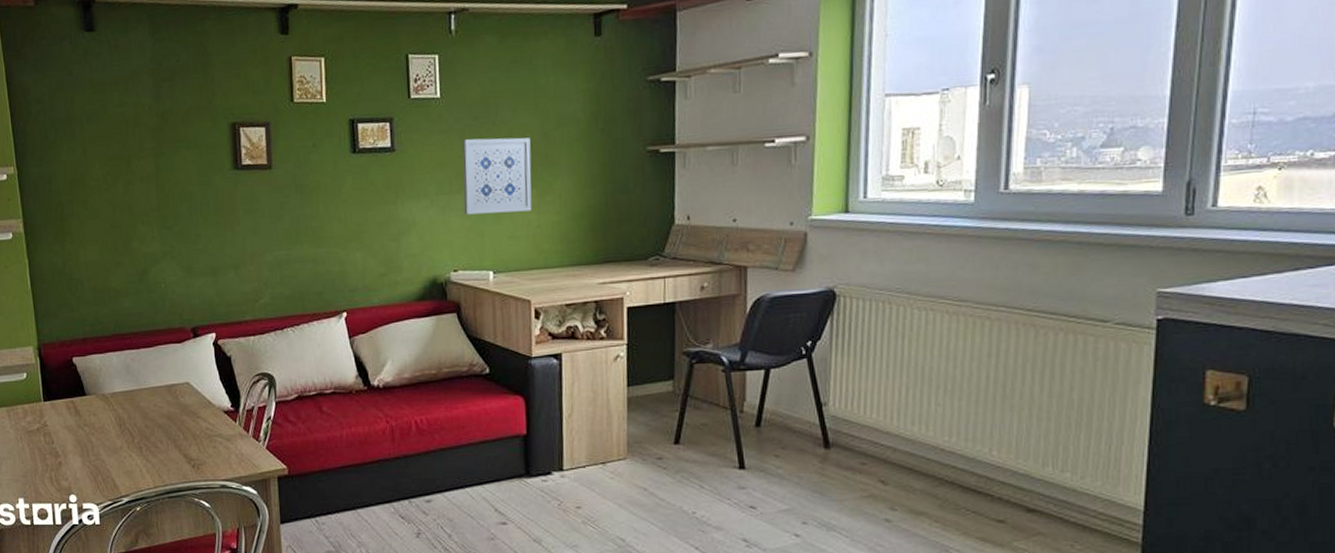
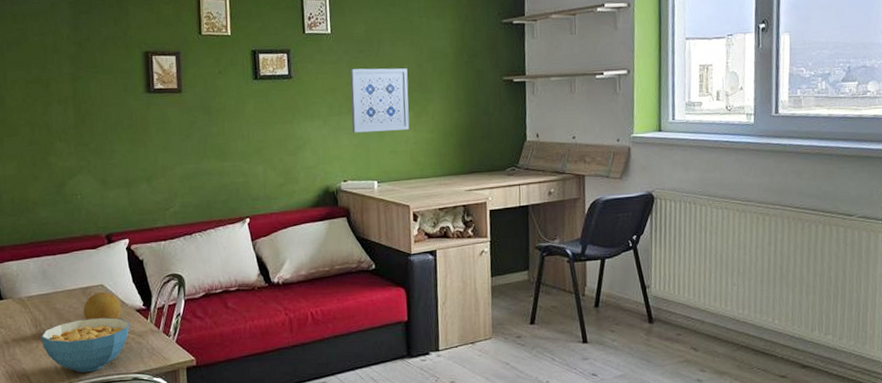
cereal bowl: none [125,419,217,478] -> present [41,318,130,373]
fruit: none [168,391,209,421] -> present [83,292,122,320]

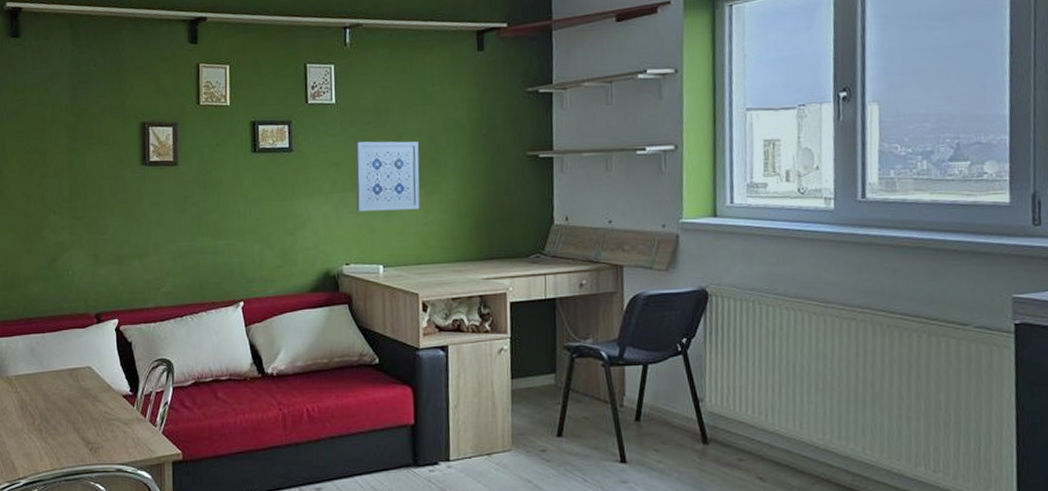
cereal bowl: present [41,318,130,373] -> none [26,402,116,460]
fruit: present [83,292,122,320] -> none [69,375,108,405]

